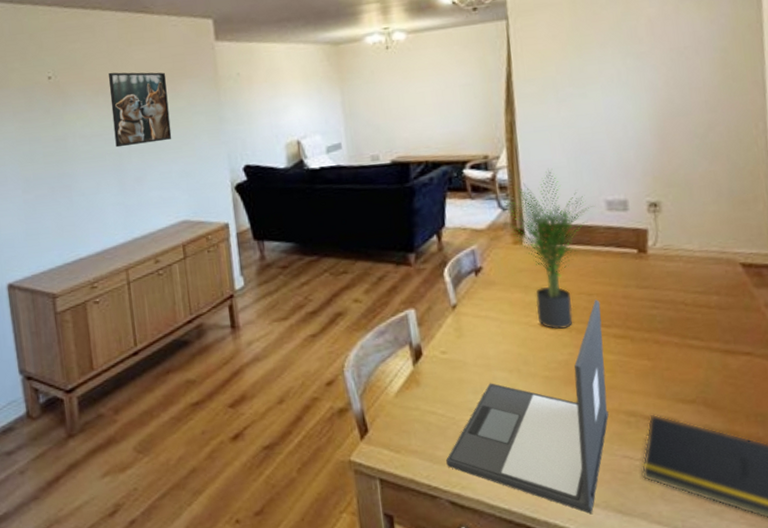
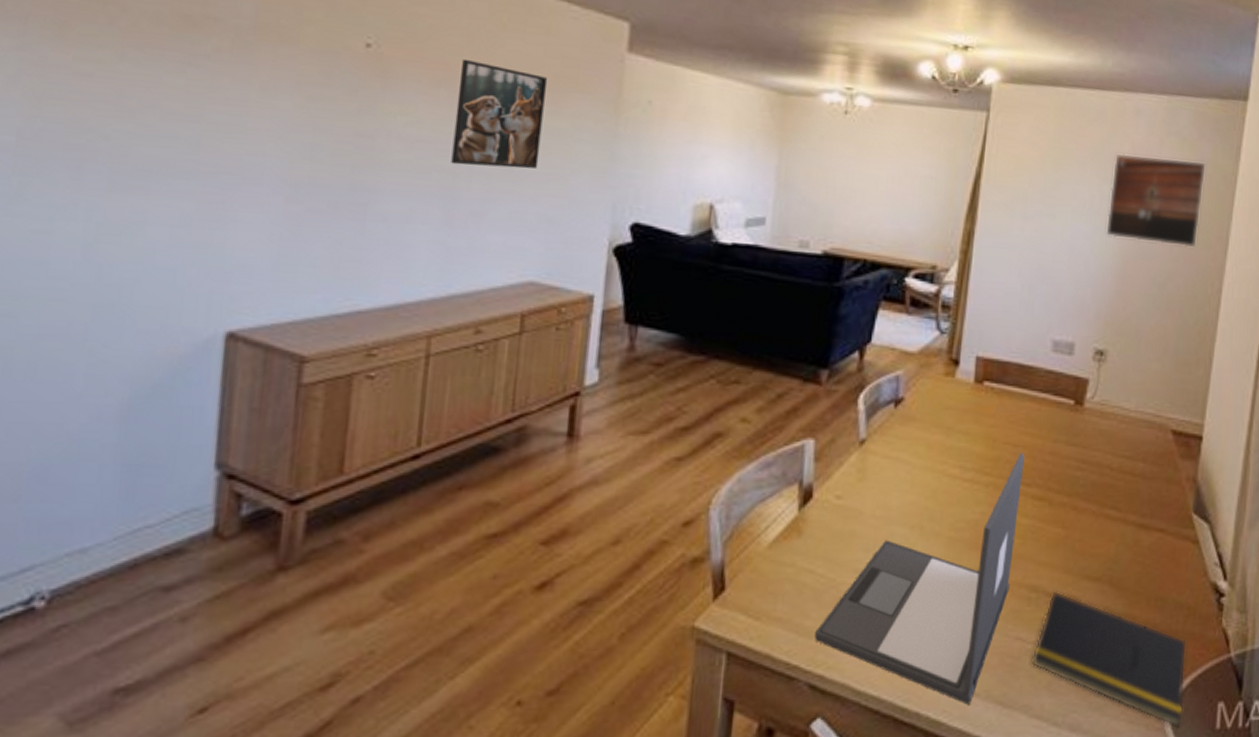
potted plant: present [504,168,595,329] -> none [939,292,1040,482]
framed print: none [633,18,732,103] -> present [1106,154,1206,247]

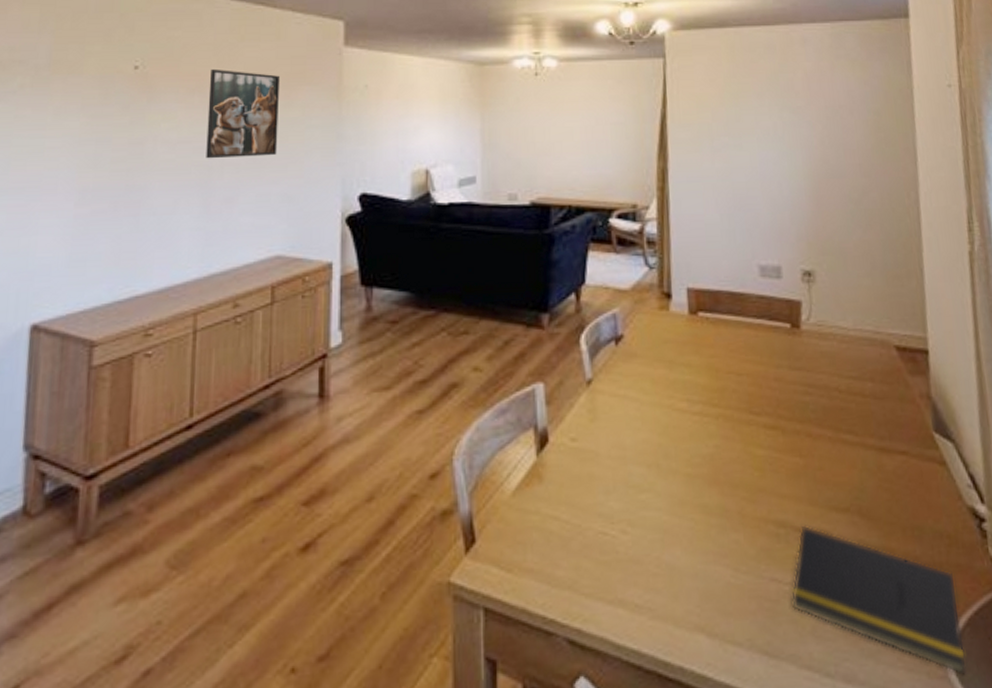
laptop: present [815,452,1025,705] -> none [567,381,756,656]
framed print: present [1106,154,1206,247] -> none [789,81,885,162]

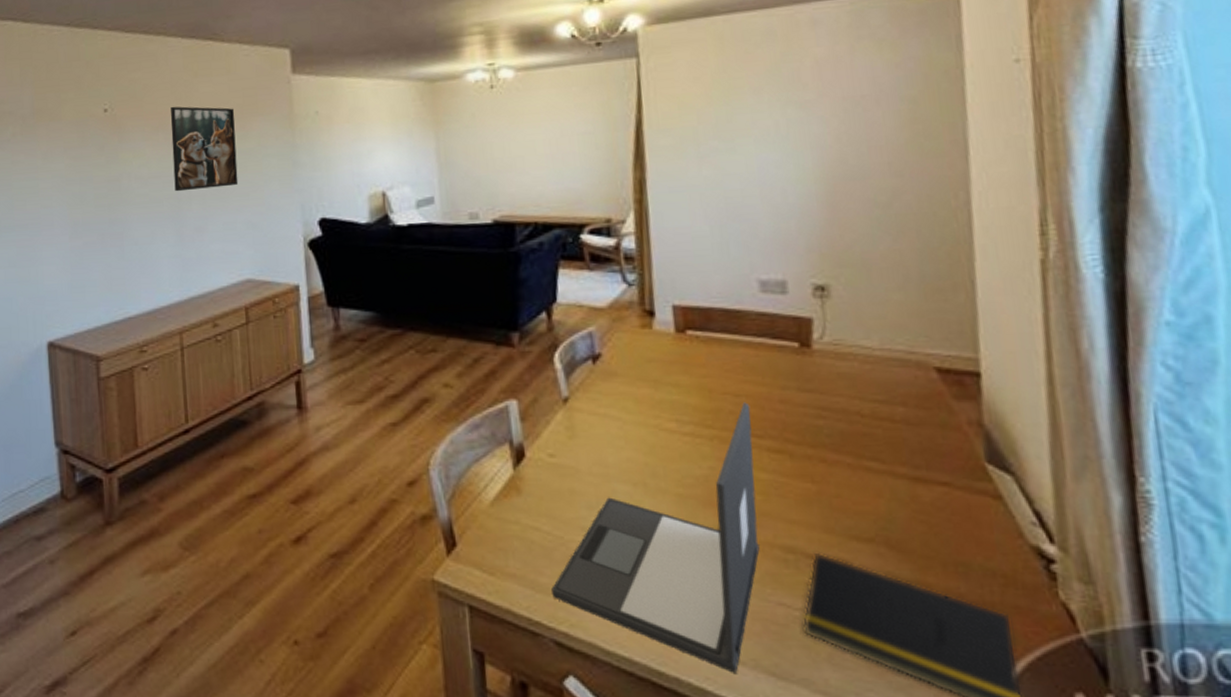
laptop: none [567,381,756,656] -> present [552,402,760,673]

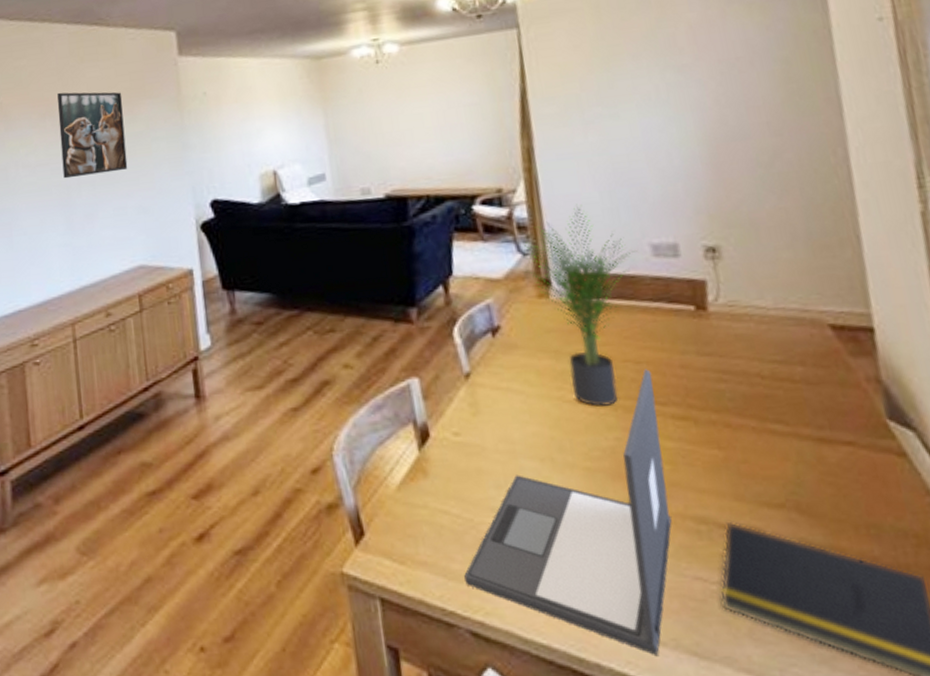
potted plant: none [630,237,745,436] -> present [525,204,638,406]

